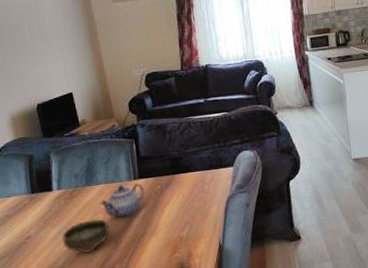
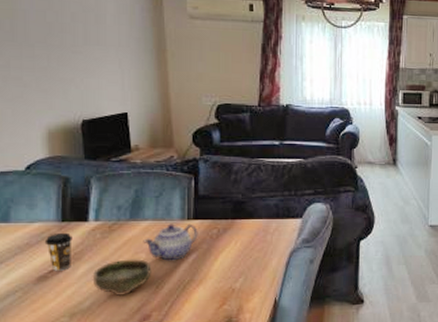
coffee cup: none [20,202,44,237] -> present [44,232,72,271]

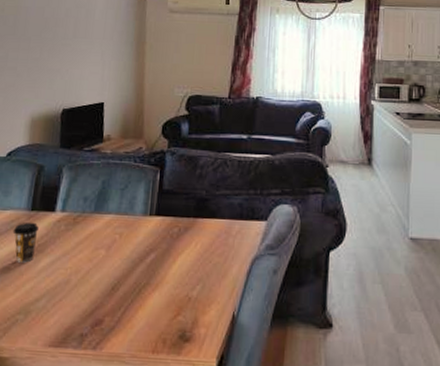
bowl: present [92,259,152,297] -> none [51,255,109,296]
teapot: present [143,223,198,261] -> none [104,219,159,260]

